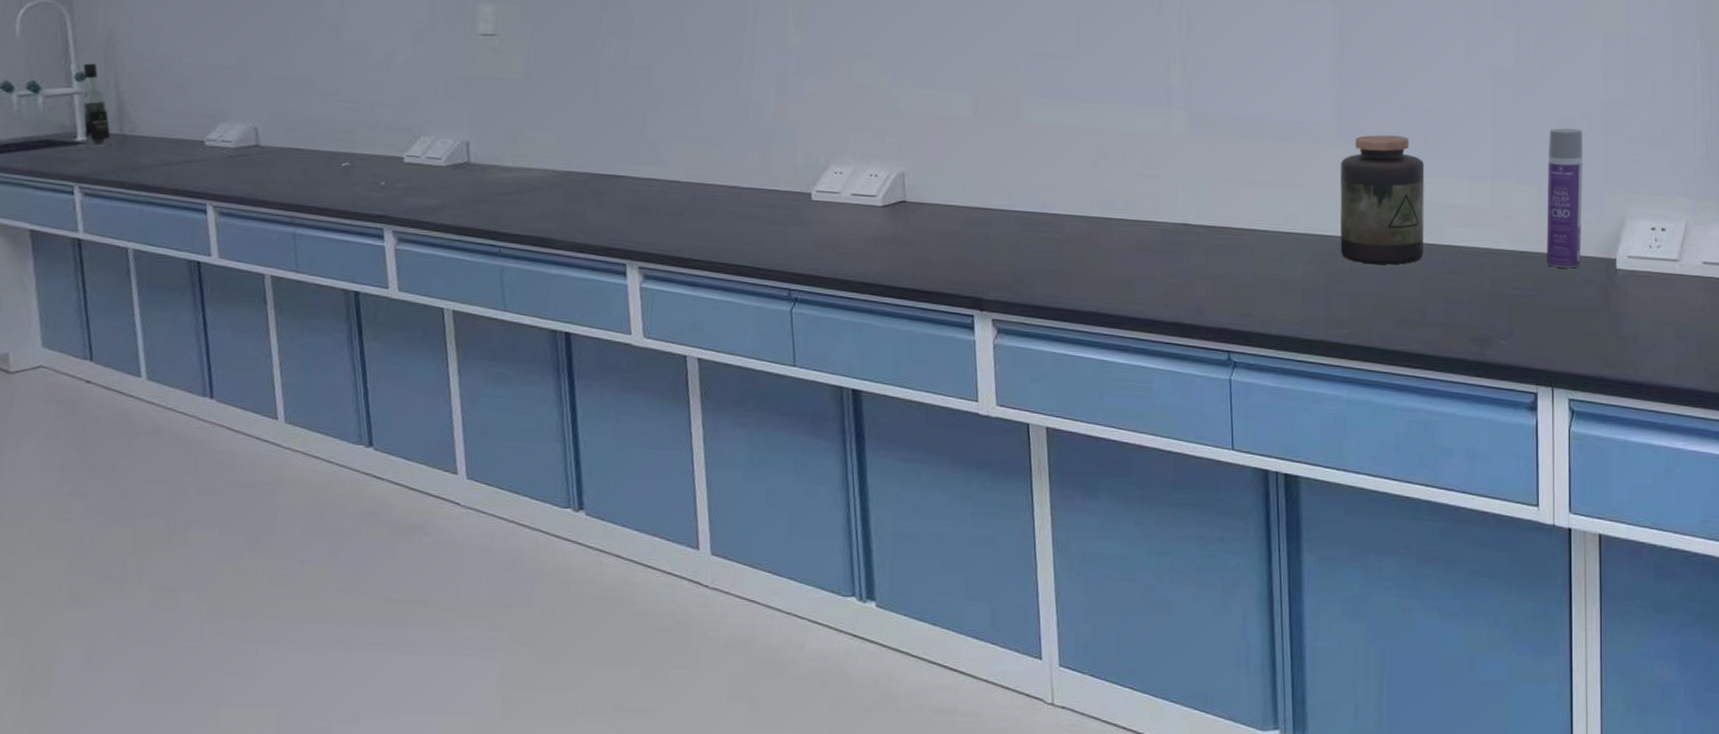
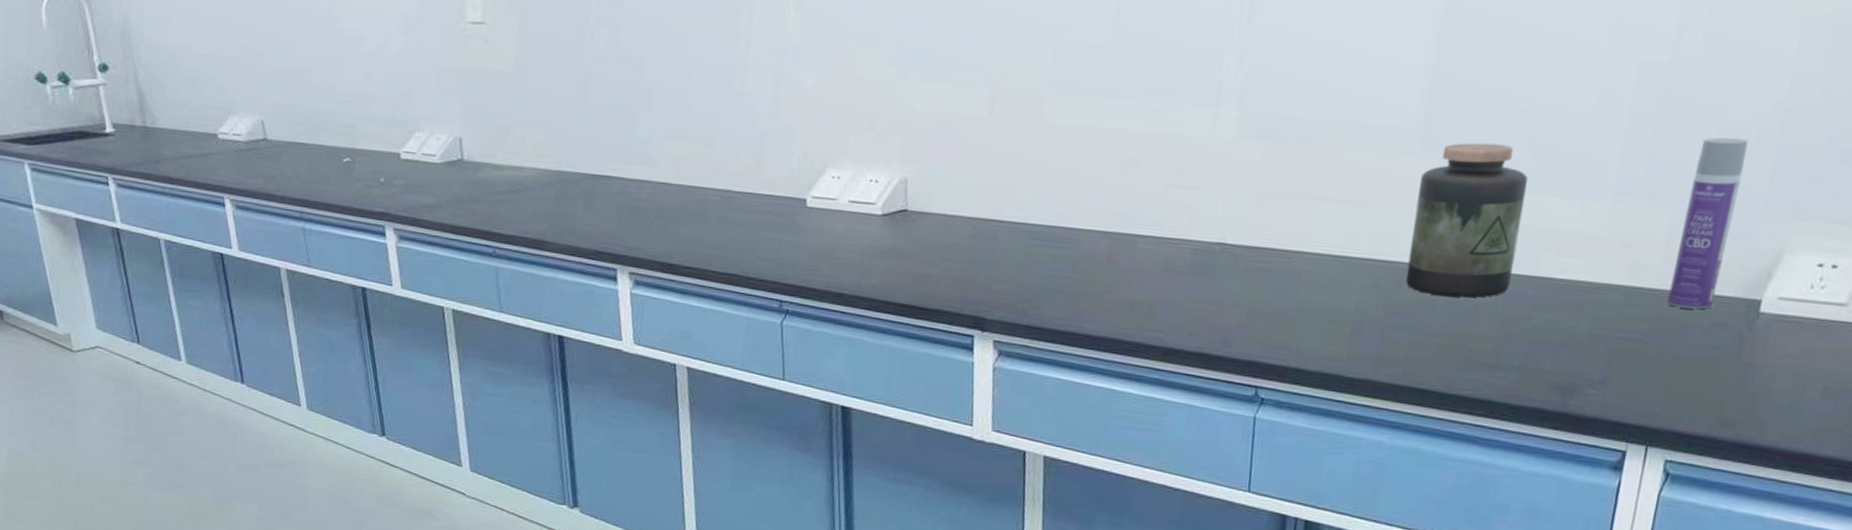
bottle: present [81,63,112,149] -> none [104,54,136,141]

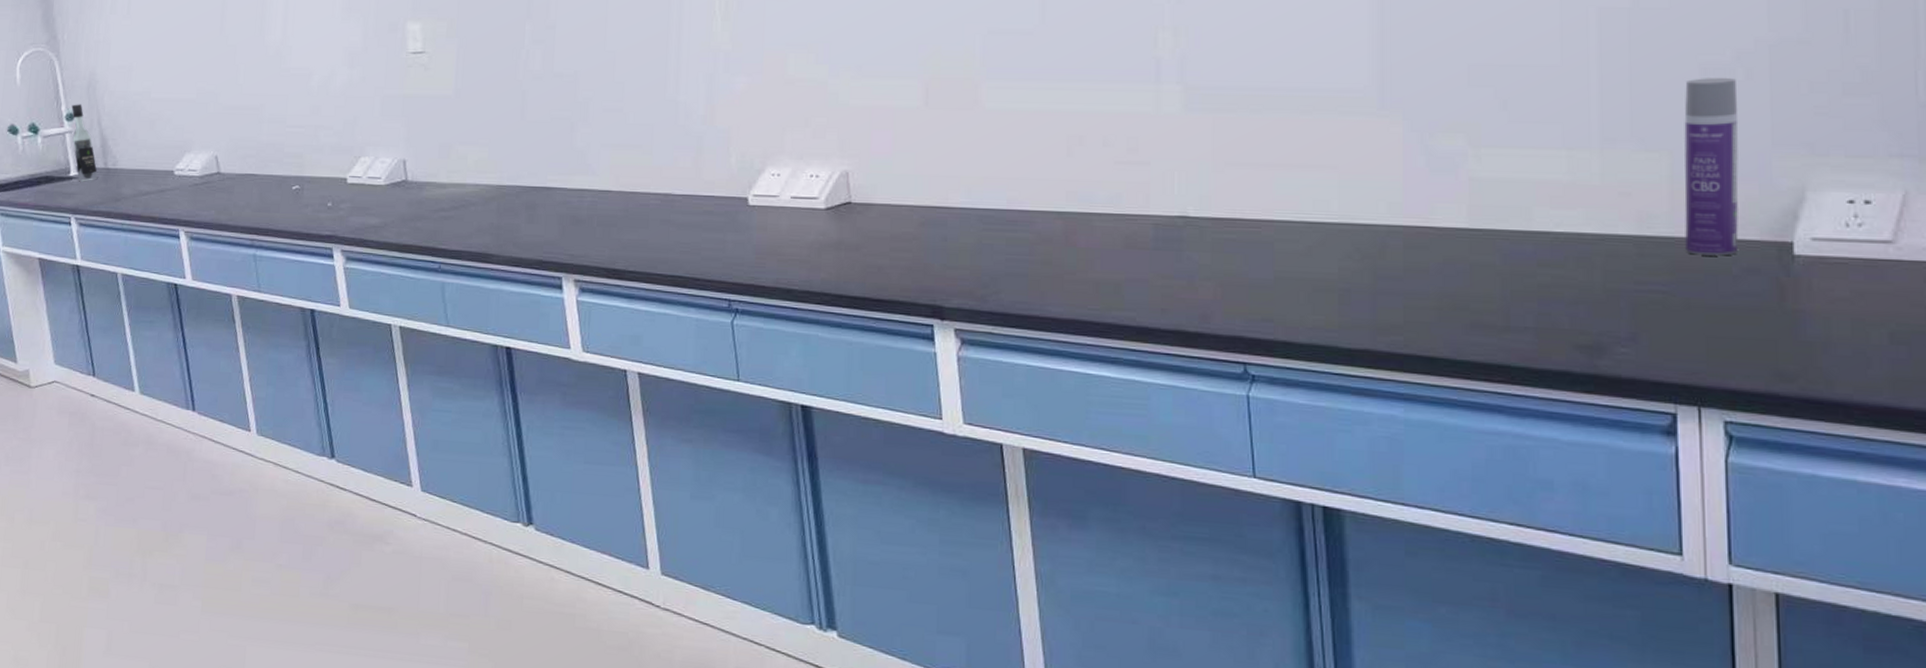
bottle: none [104,54,136,141] -> present [71,104,98,182]
jar: present [1405,143,1529,298] -> none [1386,100,1504,258]

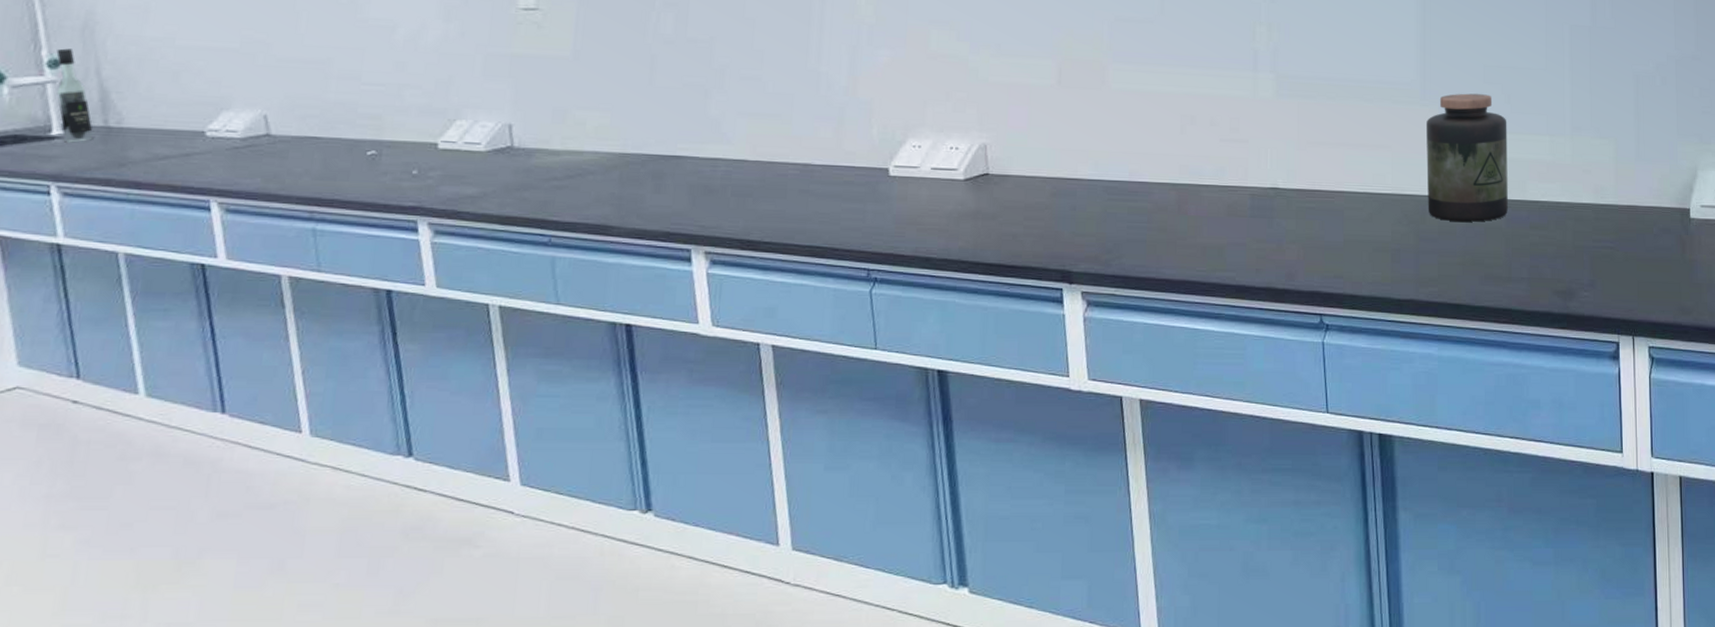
jar: none [1386,100,1504,258] -> present [1426,93,1508,222]
aerosol can: present [1684,78,1739,256] -> none [1624,83,1657,219]

